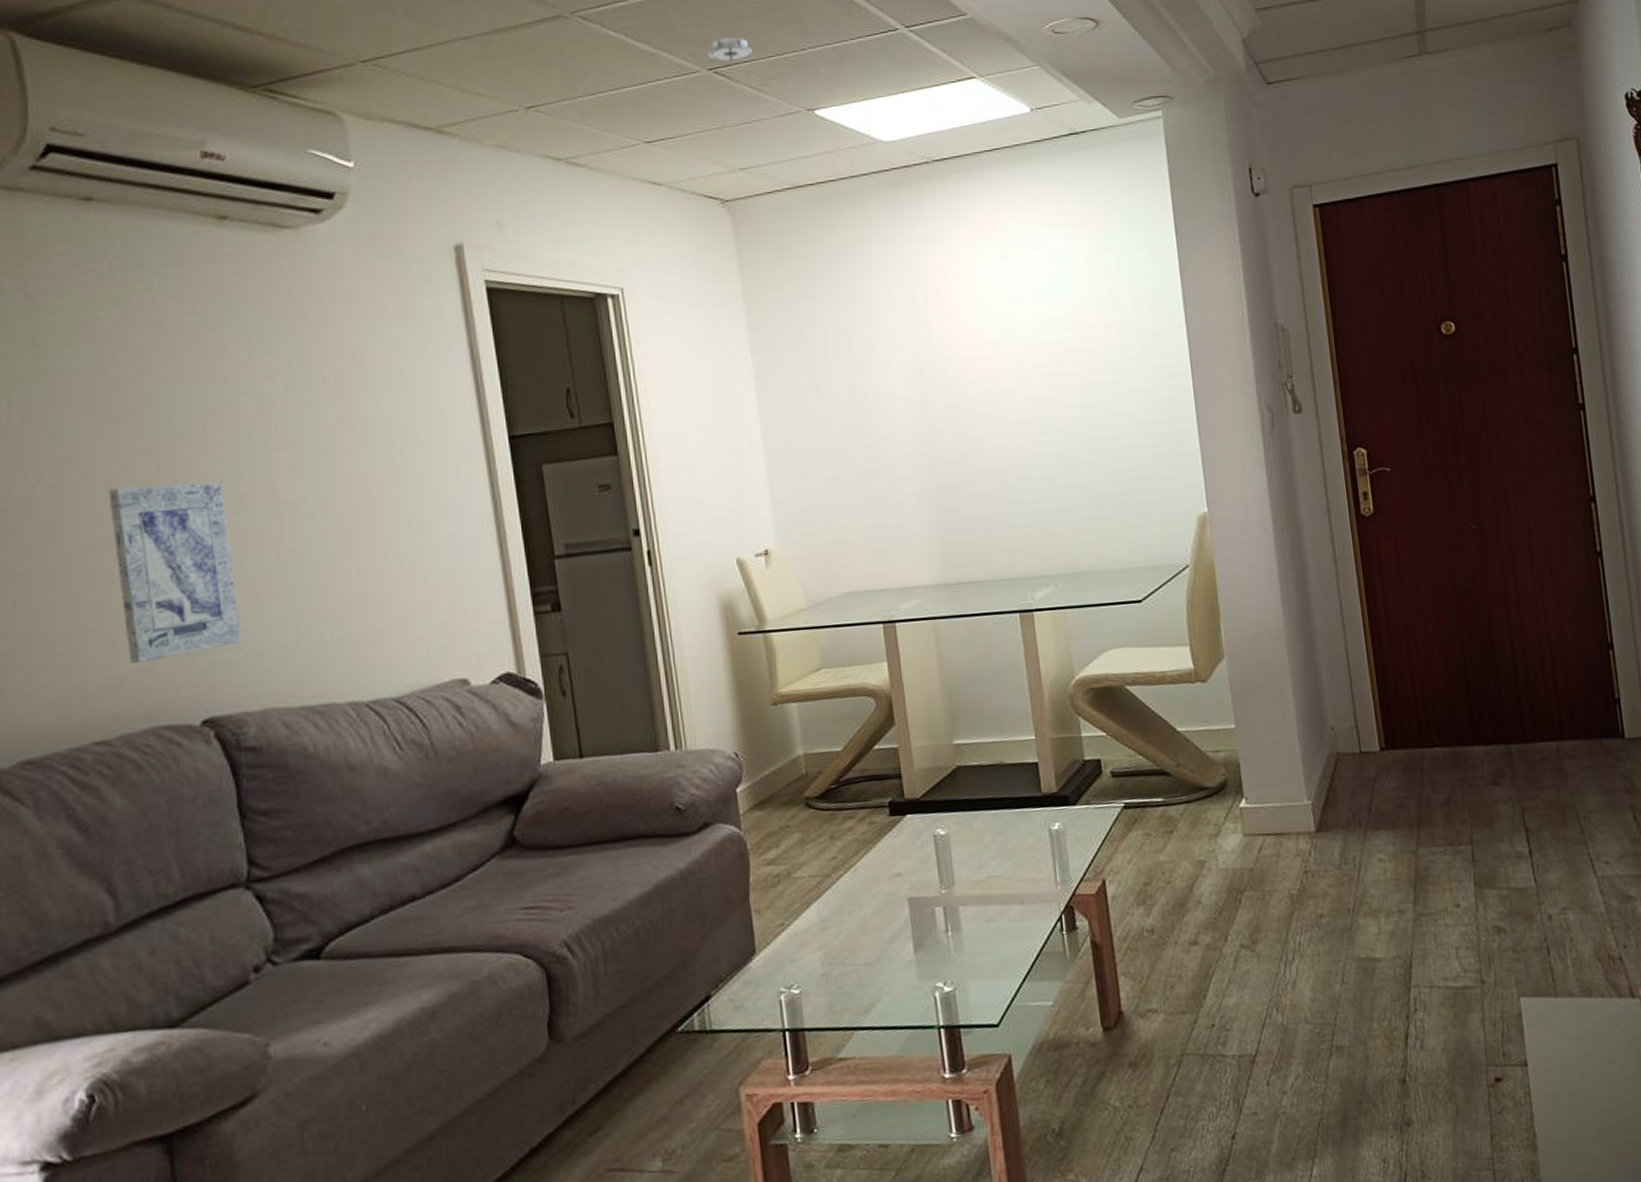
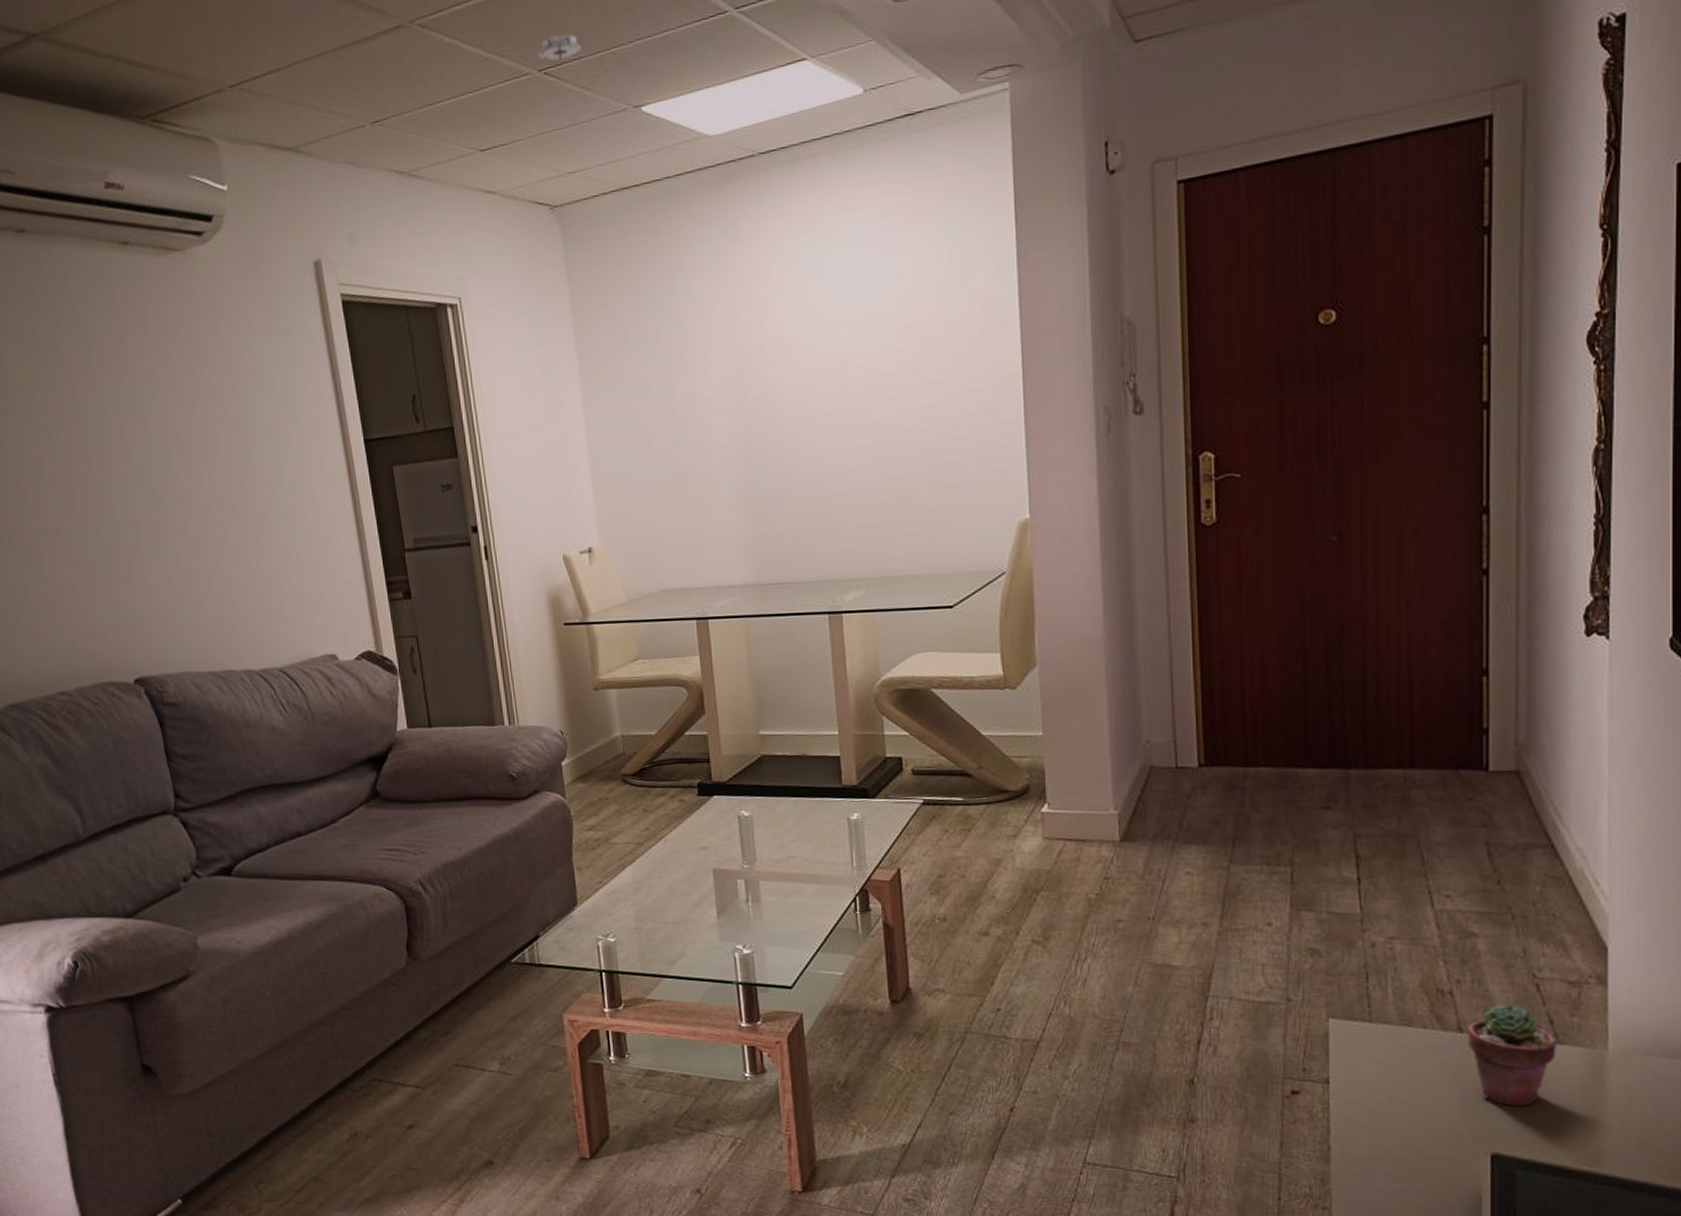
wall art: present [108,481,242,663] -> none [54,479,160,630]

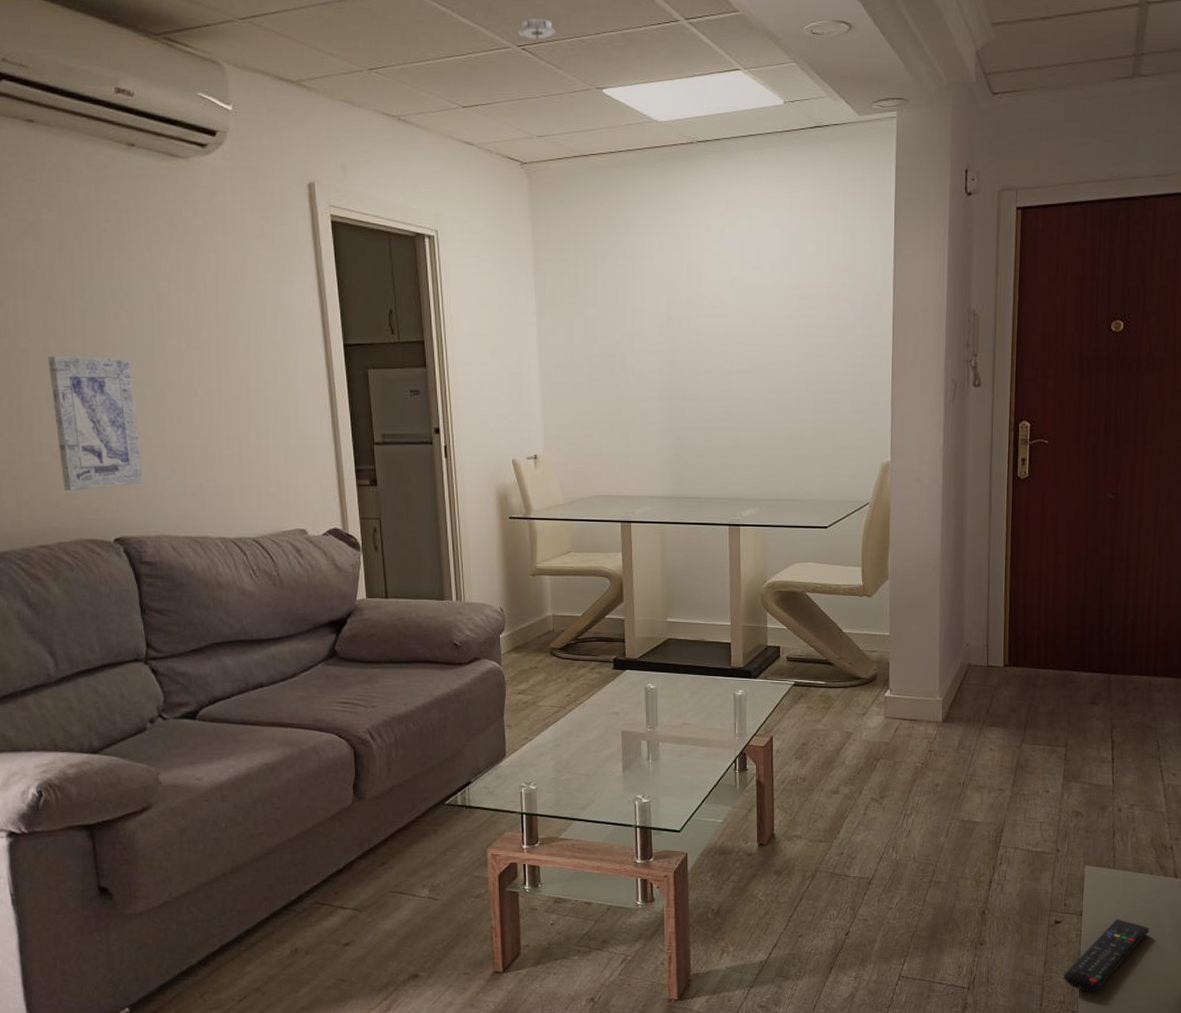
wall art: none [54,479,160,630] -> present [47,356,143,490]
remote control: none [1308,1086,1426,1182] -> present [1063,918,1149,992]

